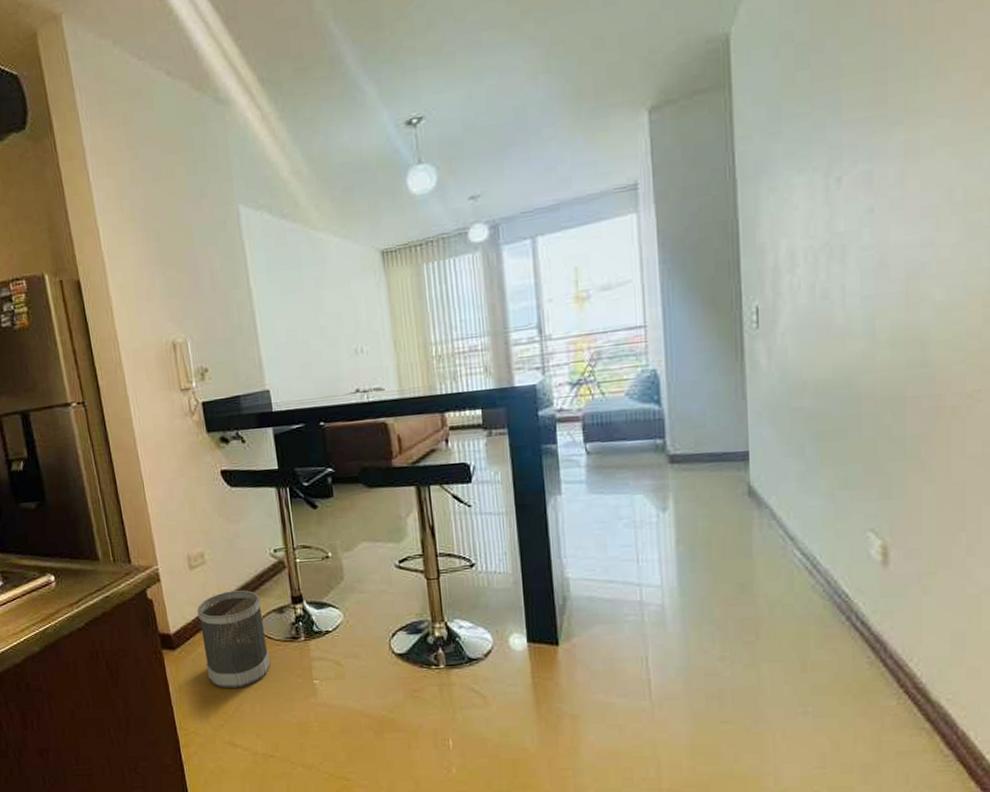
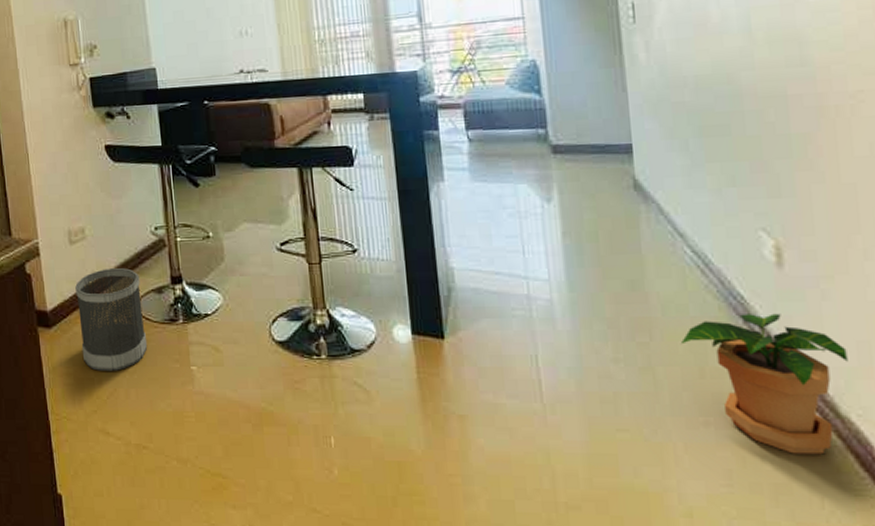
potted plant: none [786,609,942,737] -> present [681,313,848,455]

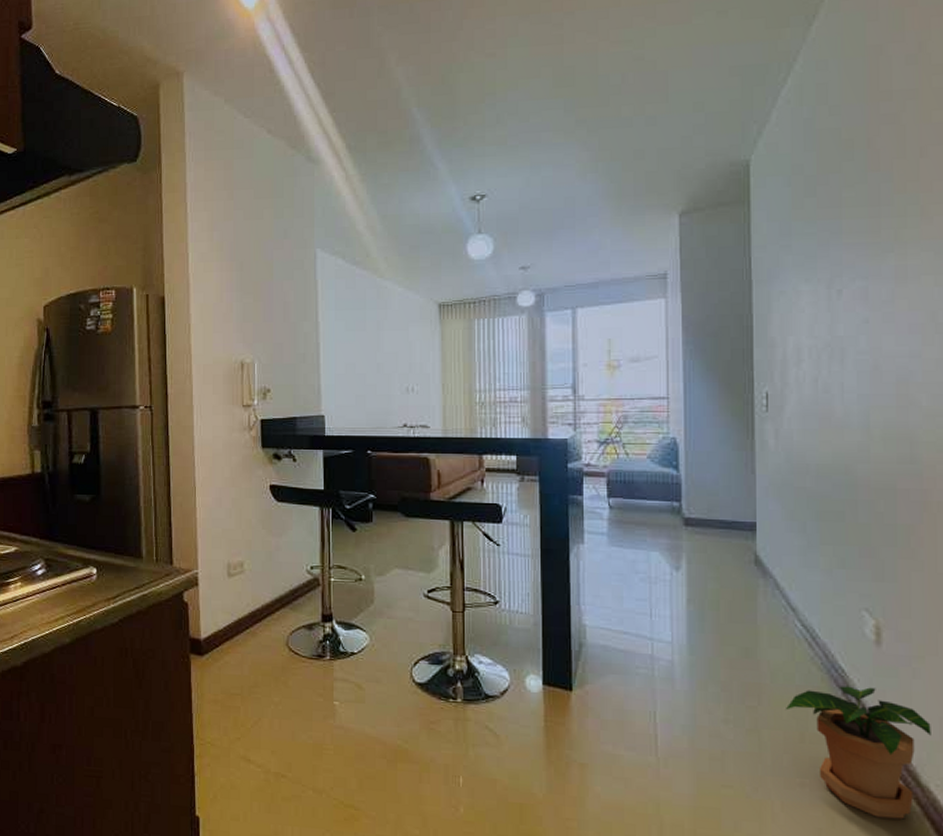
wastebasket: present [75,268,148,371] -> none [230,603,295,701]

